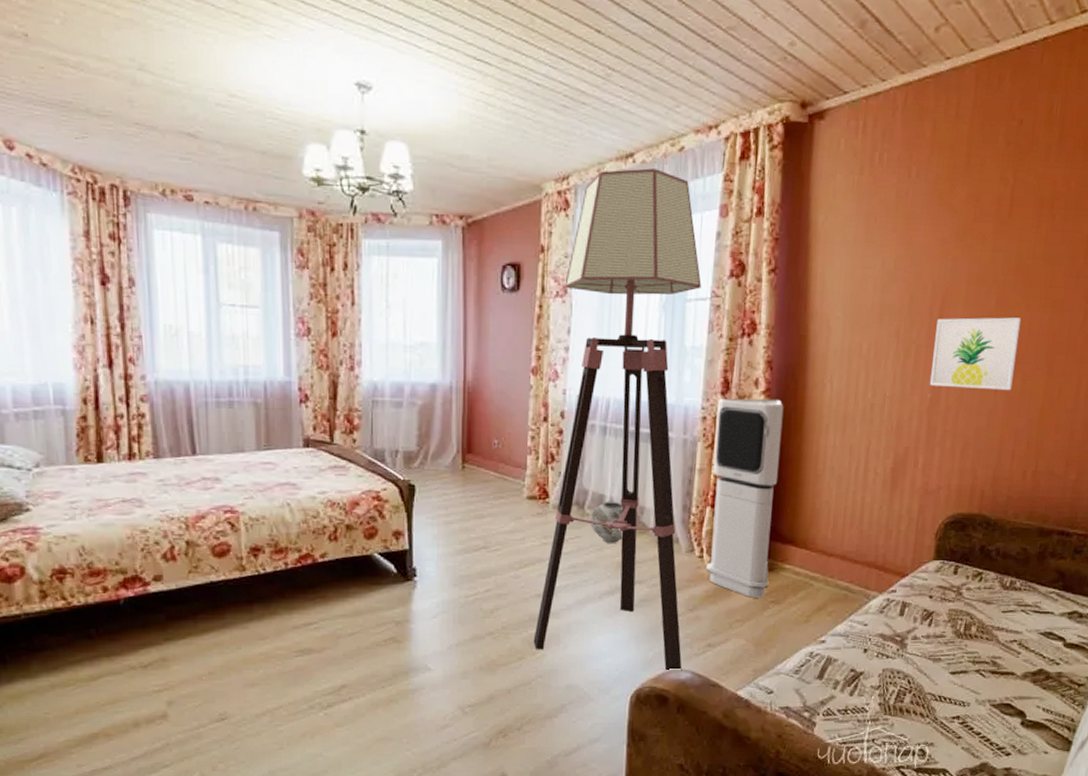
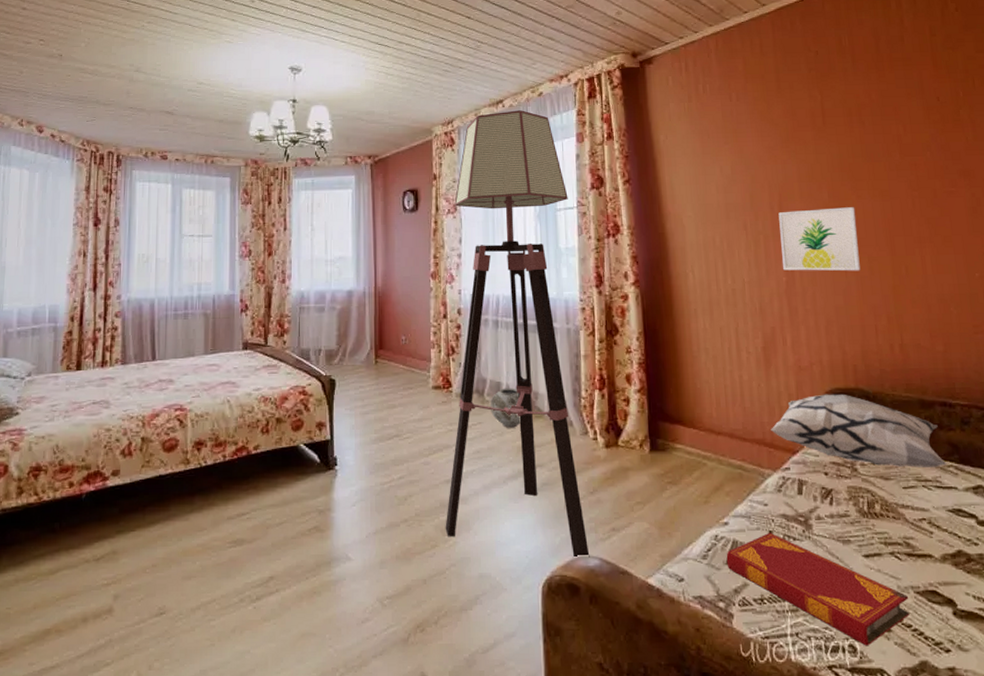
air purifier: present [706,398,784,598] -> none [594,289,663,479]
hardback book: none [817,651,984,750] -> present [726,533,910,646]
decorative pillow: none [884,519,1051,593] -> present [771,394,947,467]

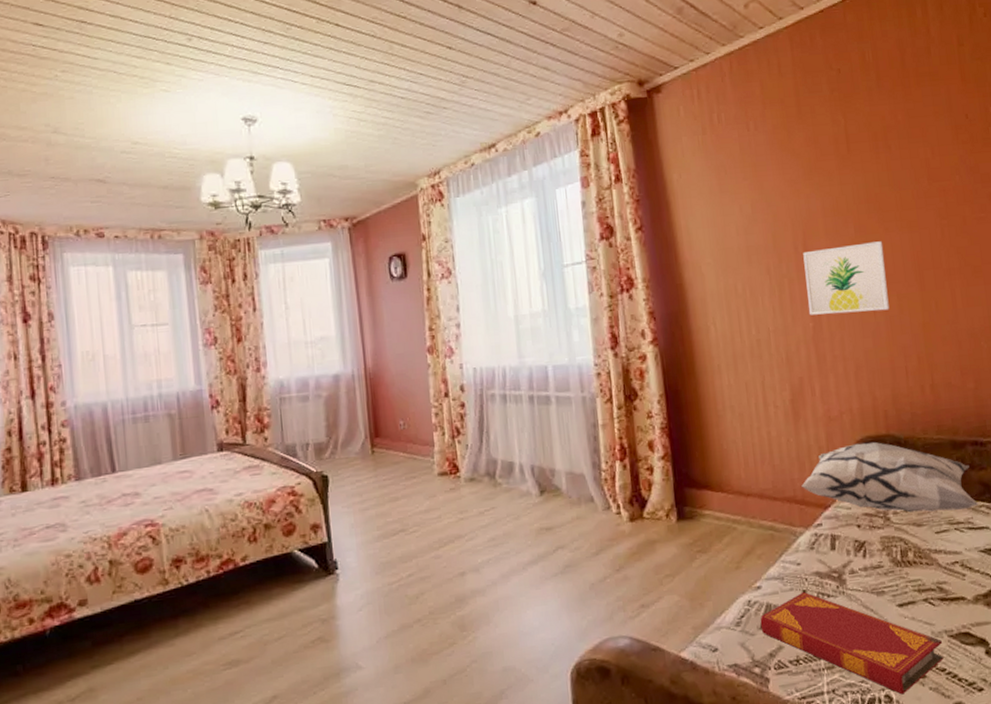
floor lamp: present [445,110,590,558] -> none [448,154,619,638]
vase: present [490,388,521,428] -> none [503,466,538,511]

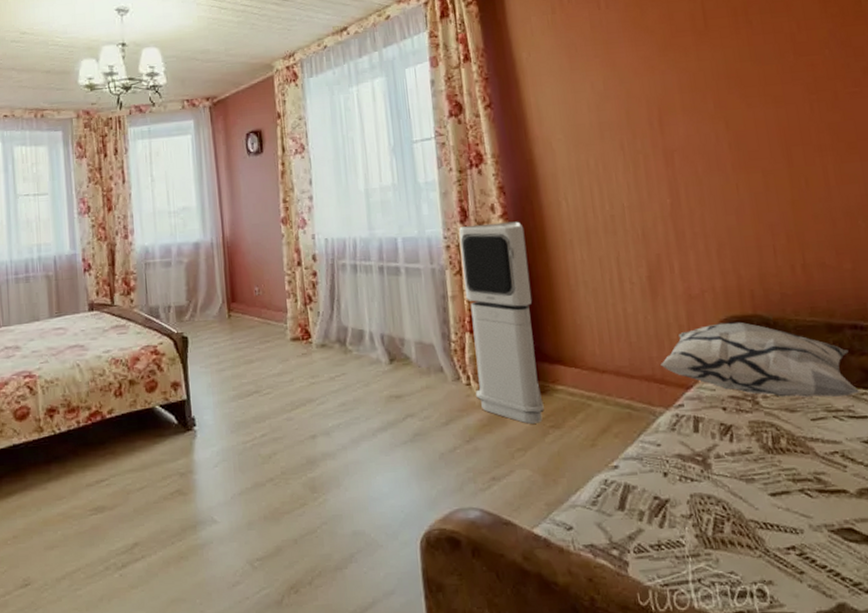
air purifier: none [610,347,692,550] -> present [459,221,544,424]
hardback book: present [760,592,944,695] -> none [617,475,824,590]
wall art: present [803,241,889,315] -> none [658,117,754,192]

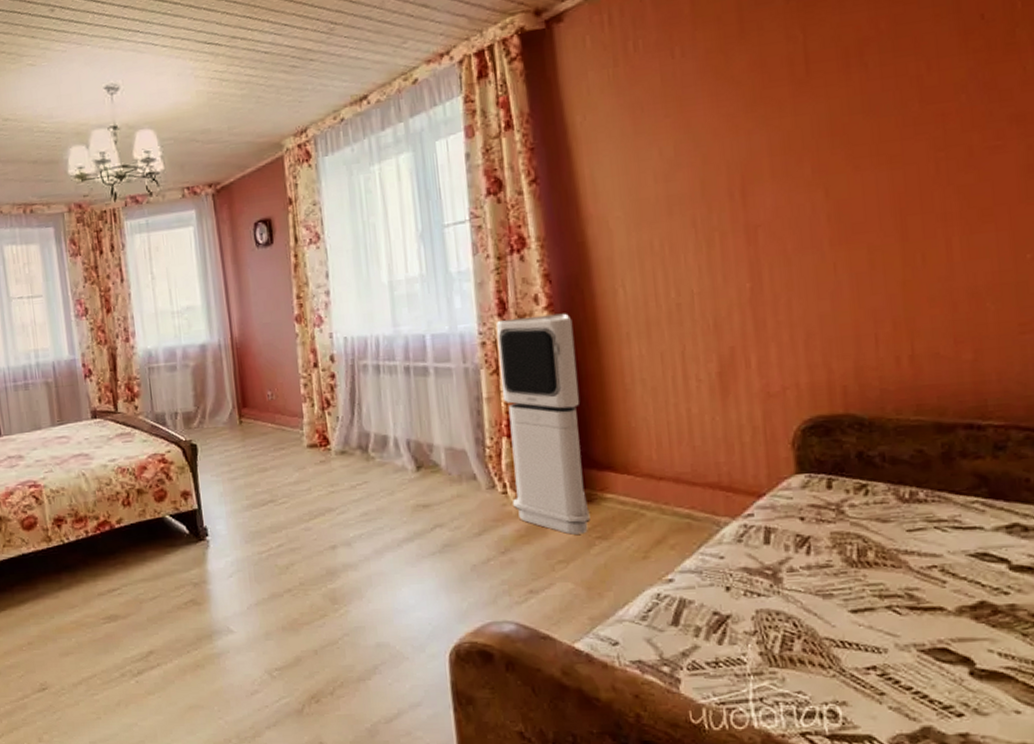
decorative pillow: present [660,322,860,397] -> none [728,422,971,506]

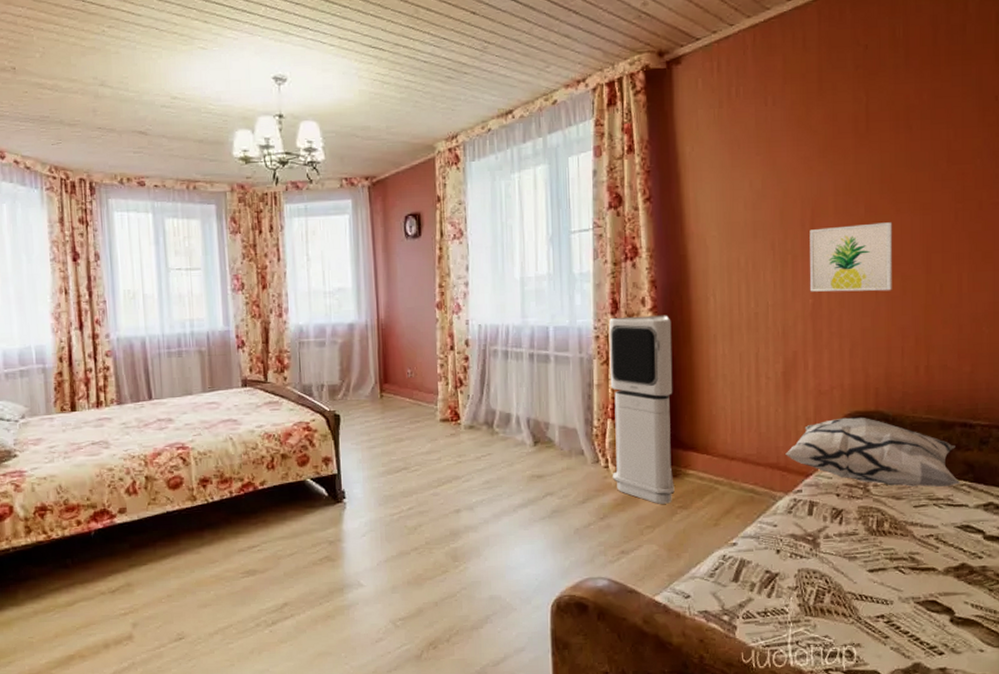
decorative pillow: none [728,422,971,506] -> present [785,417,961,487]
wall art: none [740,182,856,274] -> present [809,222,893,292]

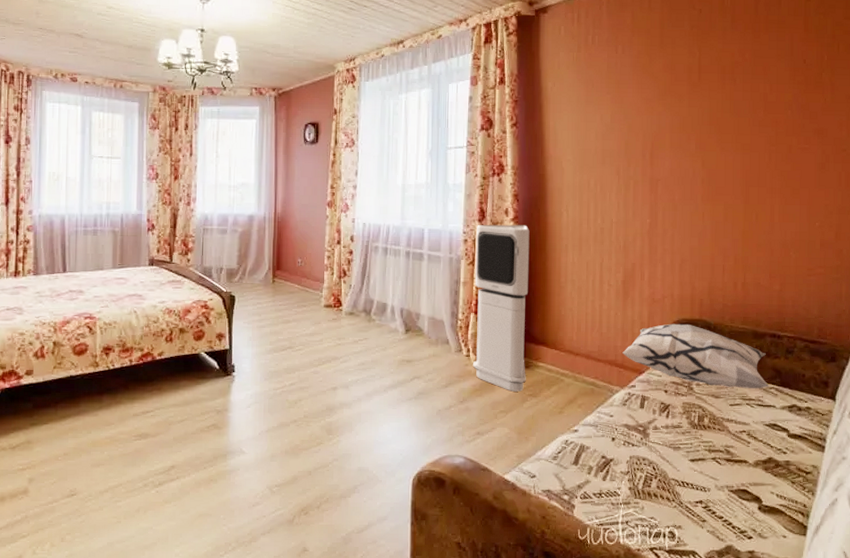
wall art: present [809,222,893,292] -> none [647,158,718,217]

